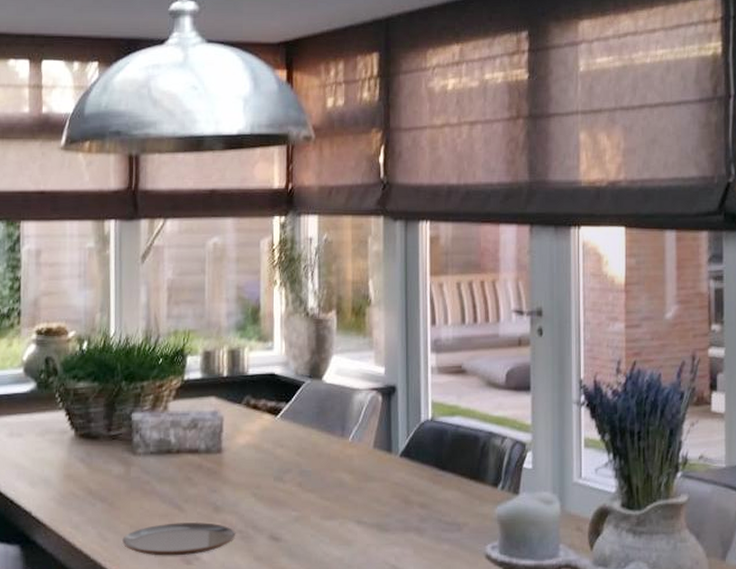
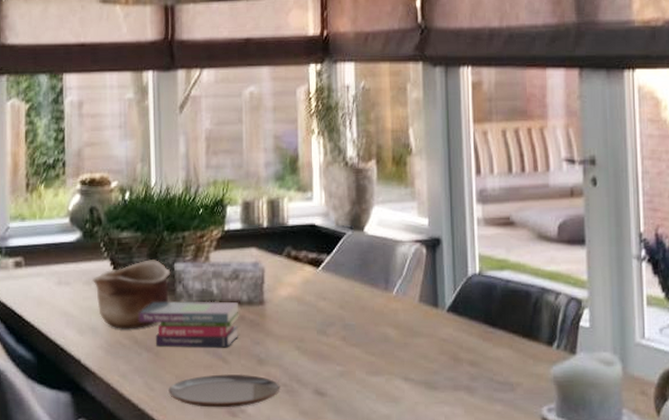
ceramic bowl: none [46,410,128,479] -> present [93,260,171,328]
books: none [94,450,197,497] -> present [139,301,239,348]

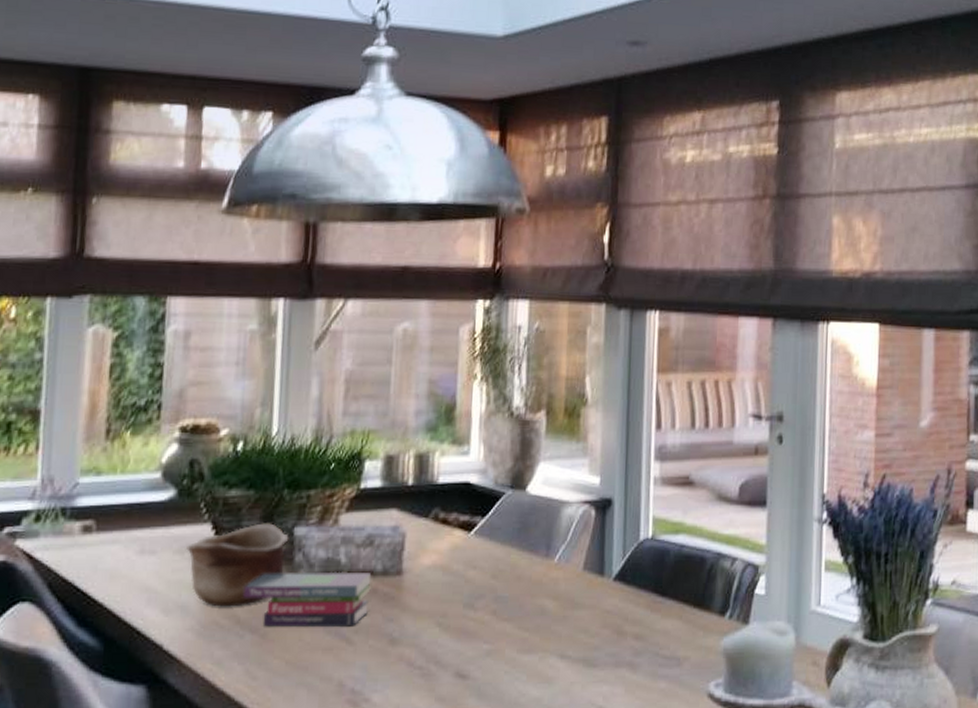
plate: present [168,373,280,408] -> none [275,656,415,698]

